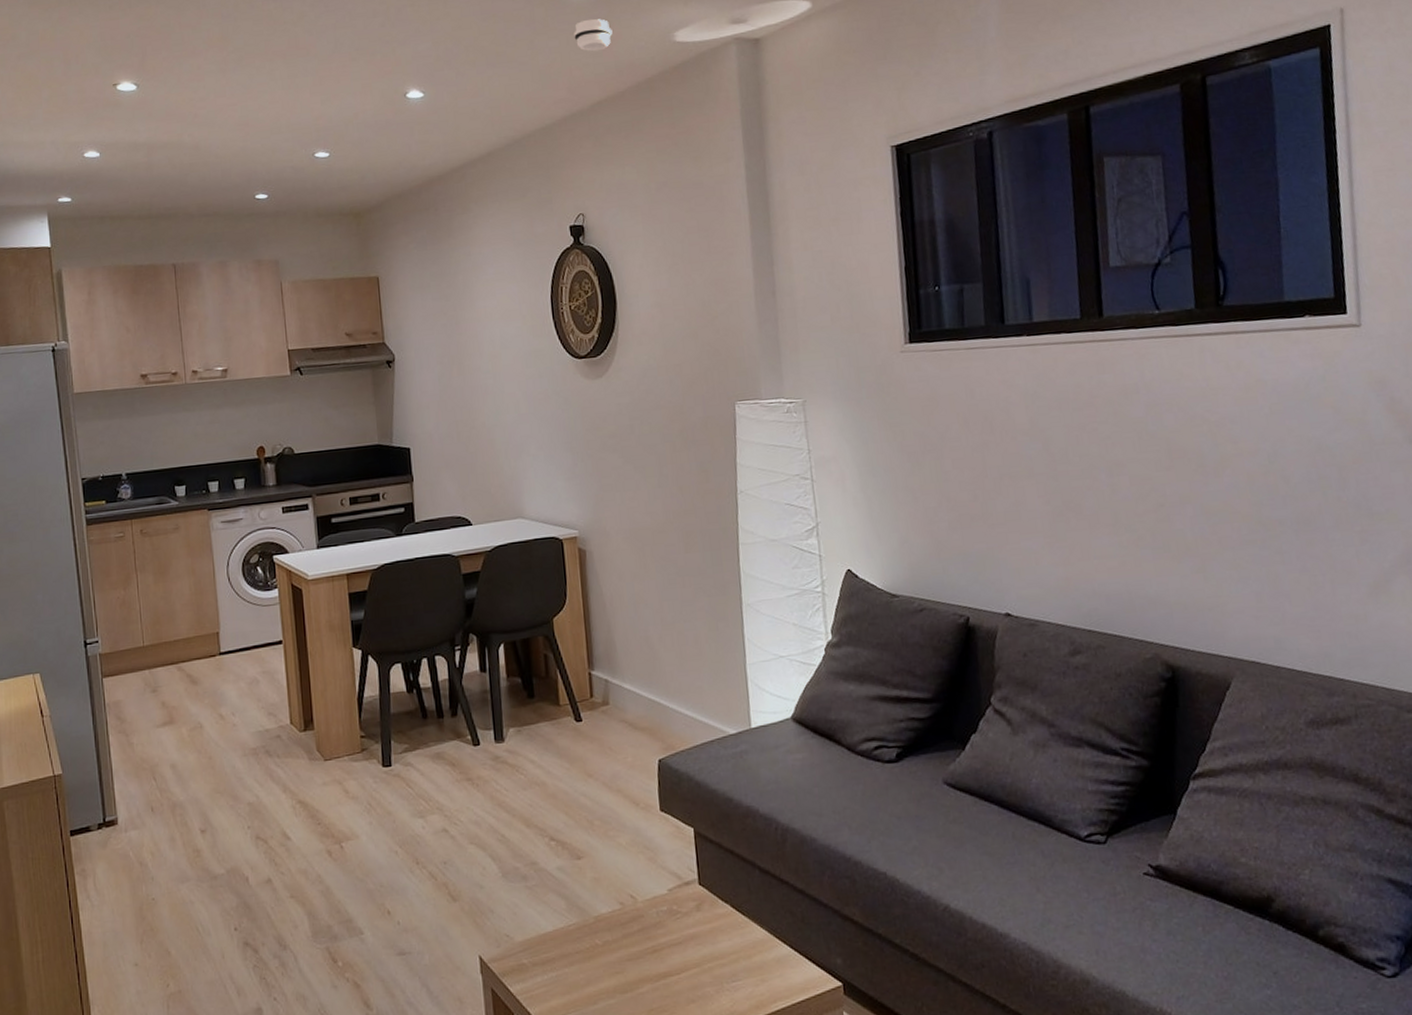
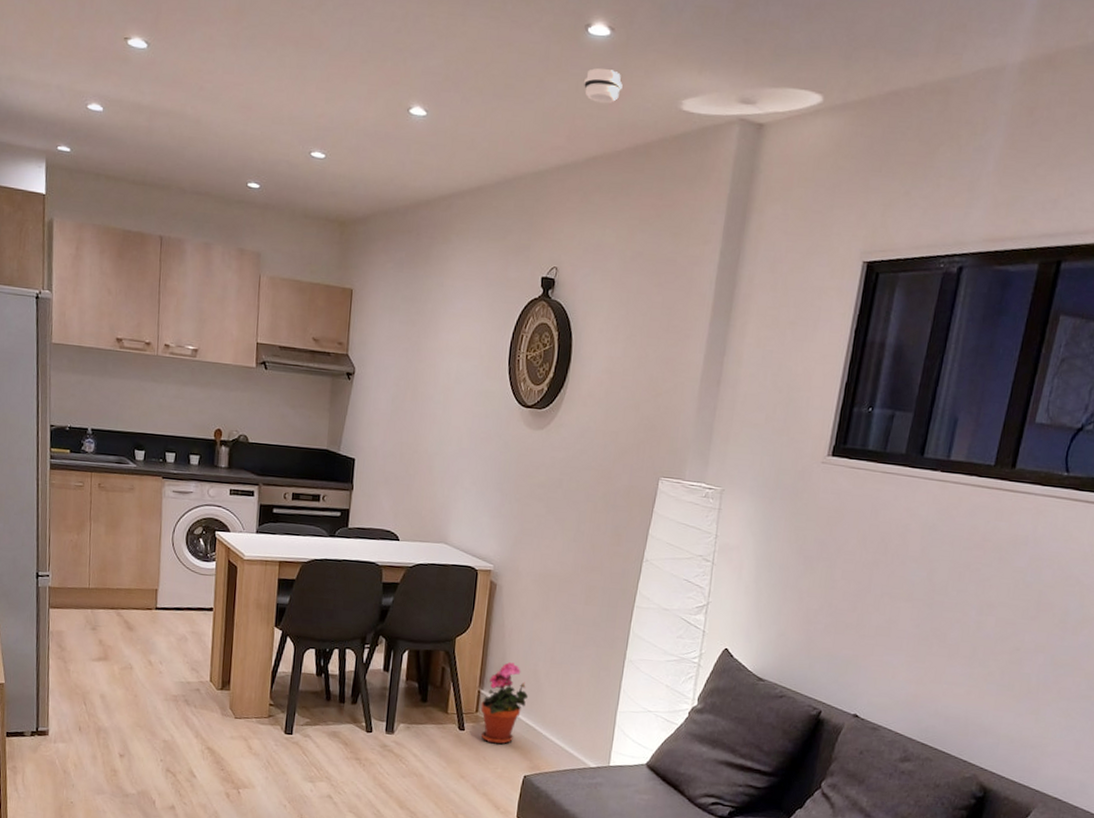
potted plant: none [594,633,646,730] -> present [480,662,529,745]

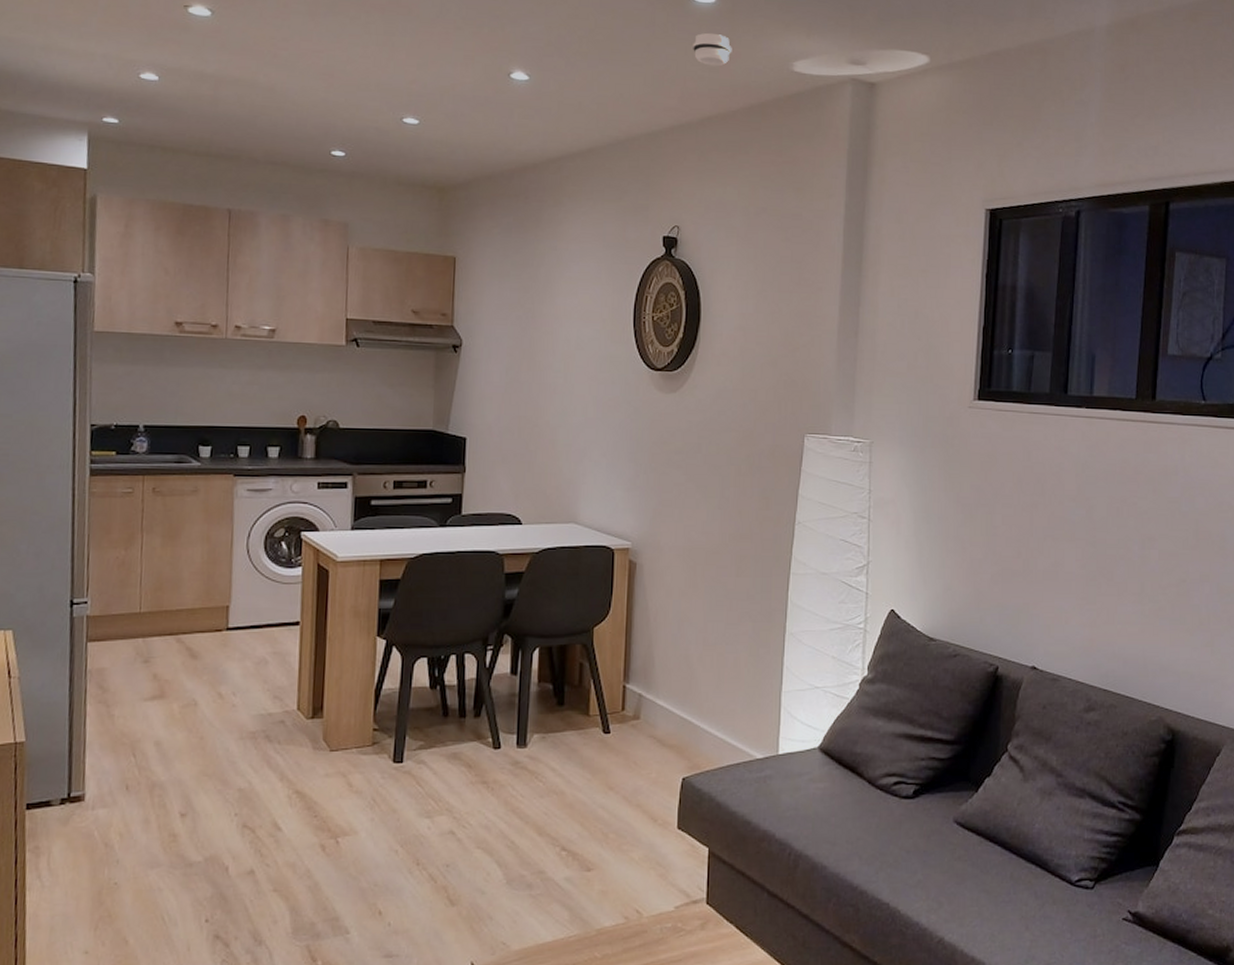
potted plant: present [480,662,529,745] -> none [627,649,681,745]

